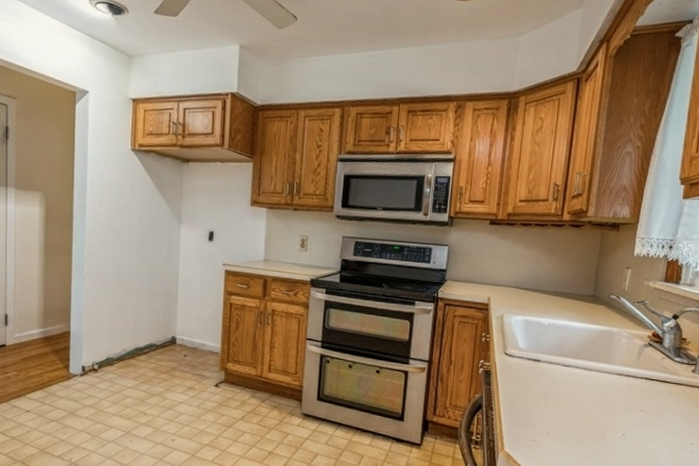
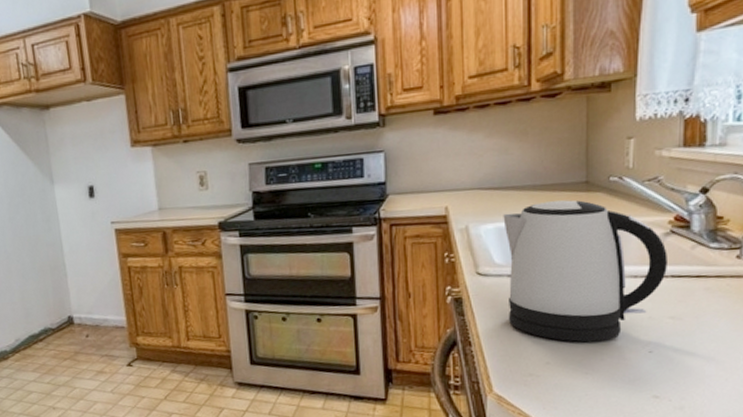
kettle: none [523,306,645,421] -> present [503,200,669,342]

